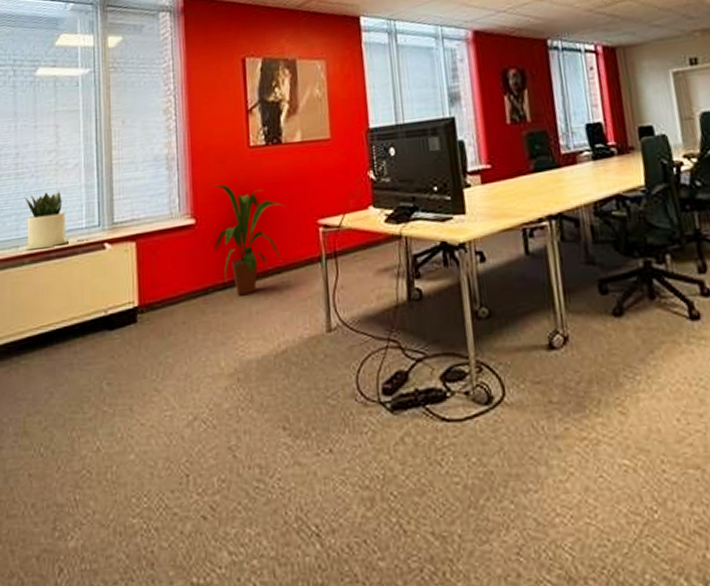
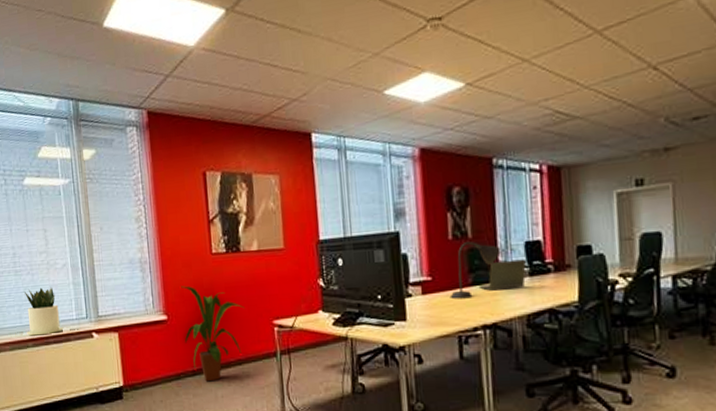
desk lamp: none [511,125,562,188] -> present [449,241,501,300]
laptop computer: none [540,142,589,178] -> present [478,259,526,291]

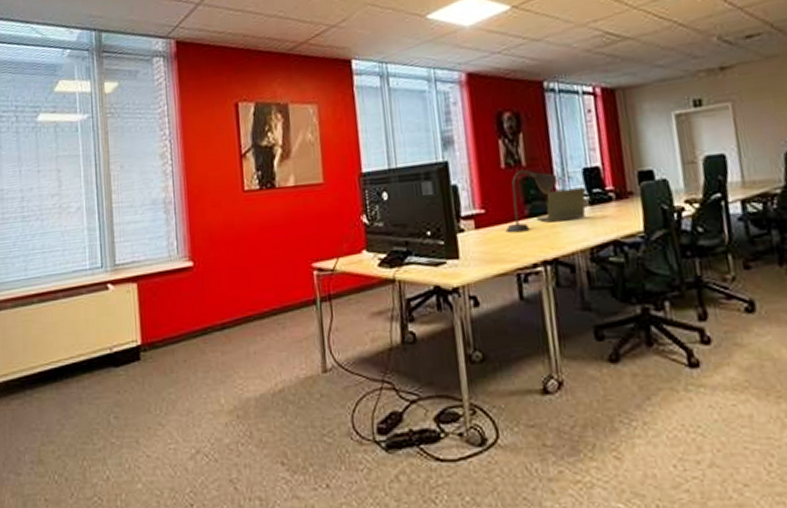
planter: present [24,287,64,336] -> none [31,233,75,290]
house plant: present [181,286,245,382] -> none [209,227,280,337]

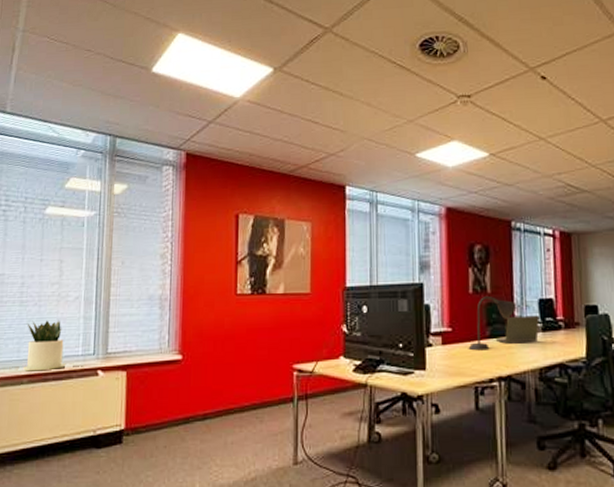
planter: none [31,233,75,290] -> present [23,320,66,372]

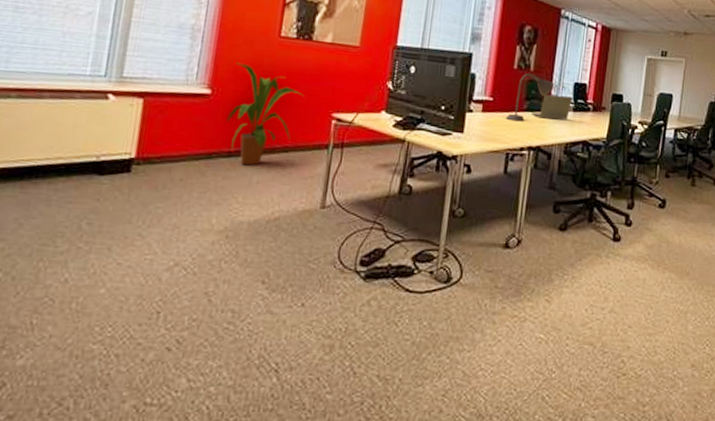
planter: present [23,320,66,372] -> none [12,30,69,87]
house plant: none [197,325,265,427] -> present [226,62,305,166]

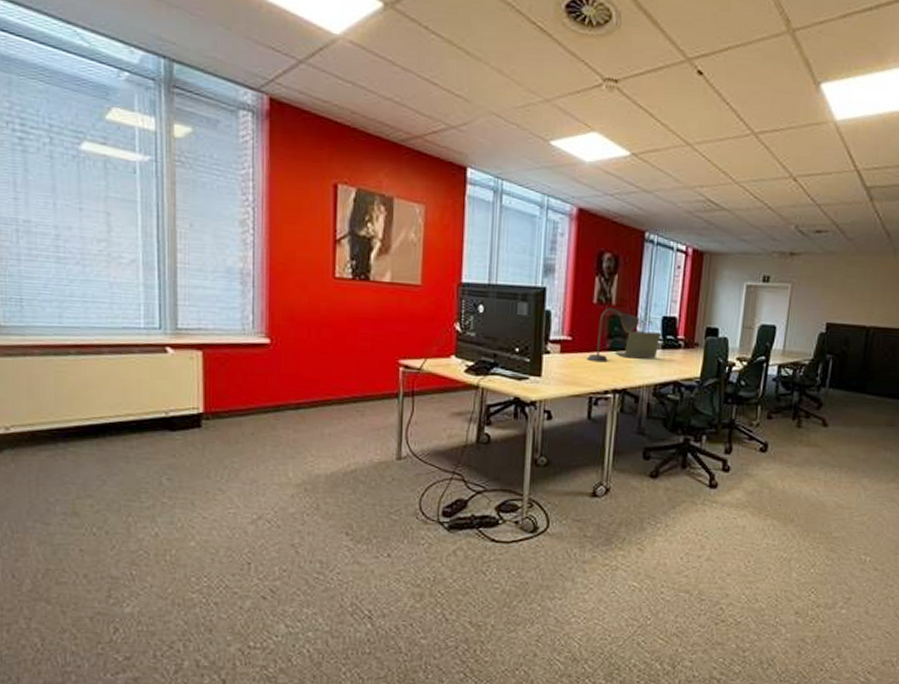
house plant: present [226,62,305,166] -> none [289,308,368,418]

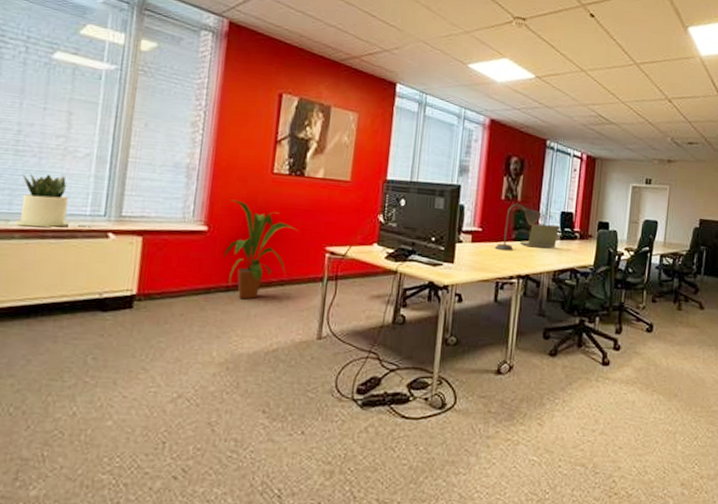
planter: none [68,282,125,342] -> present [15,172,70,228]
house plant: none [289,308,368,418] -> present [223,199,298,300]

